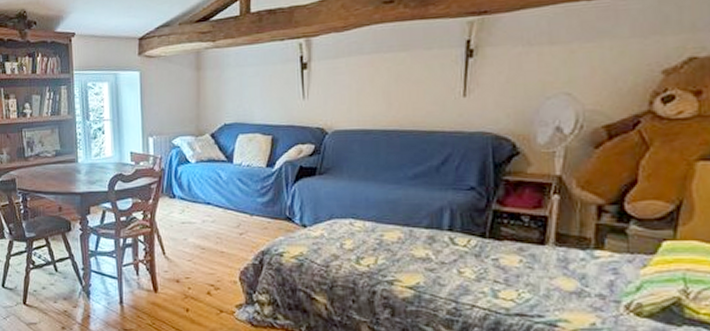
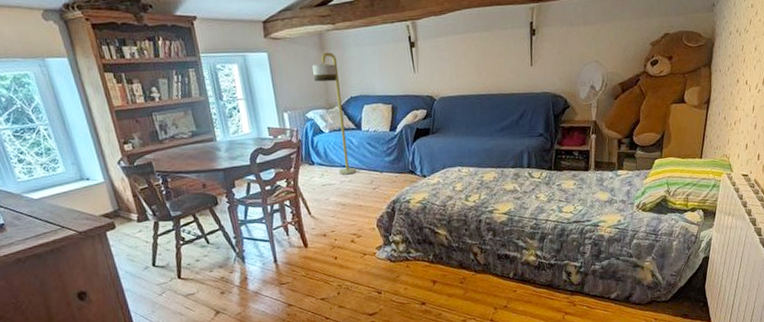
floor lamp: none [185,72,223,214] -> present [312,52,357,176]

